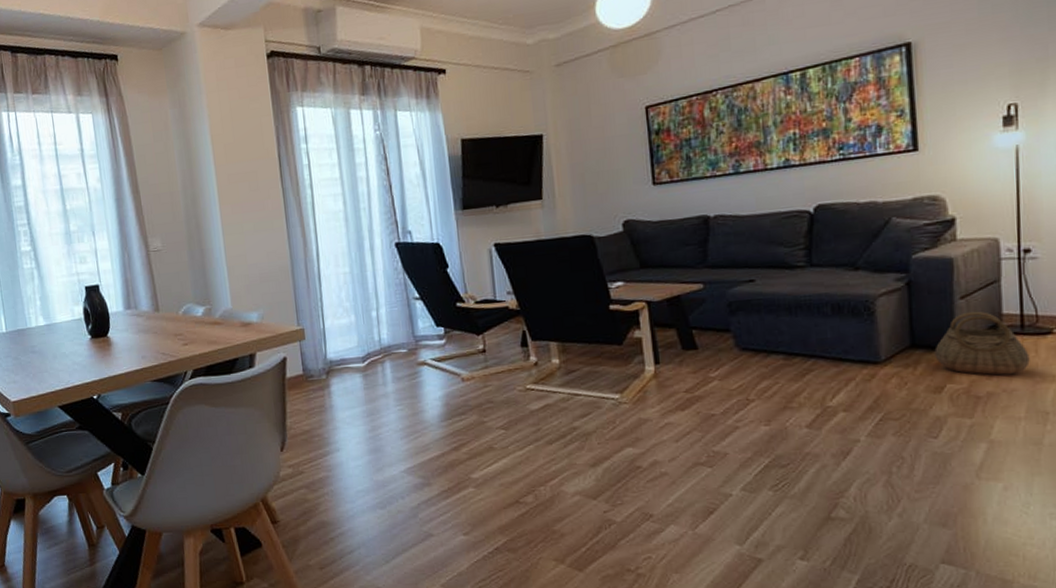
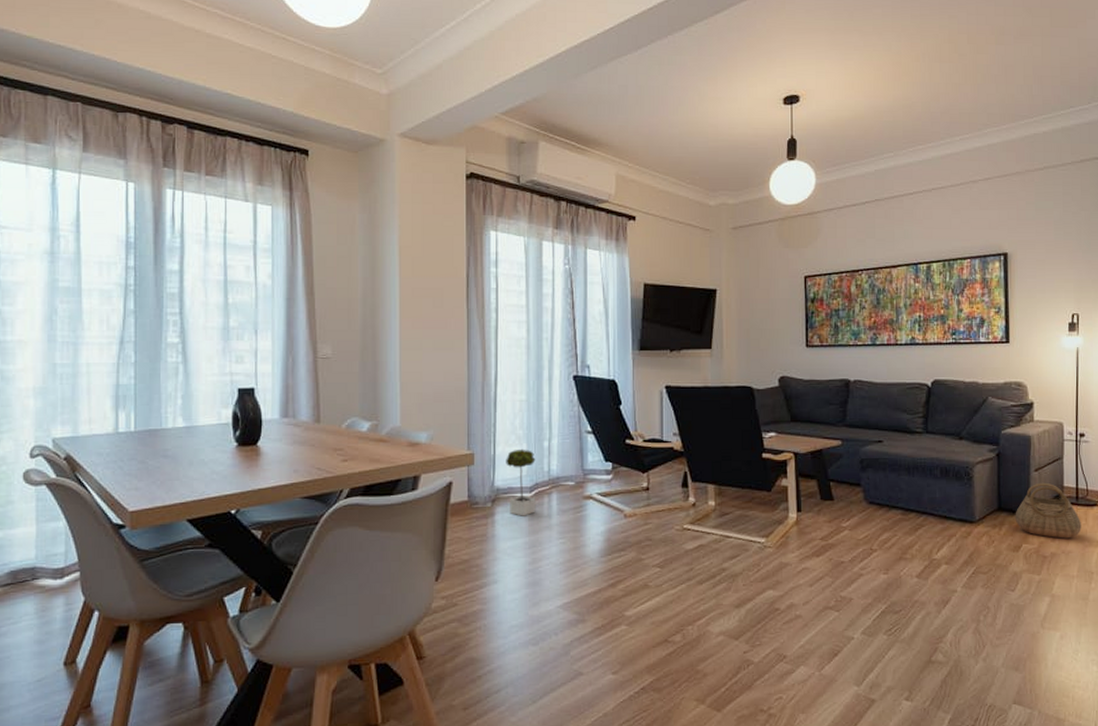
potted tree: none [335,320,371,386] -> present [506,448,536,516]

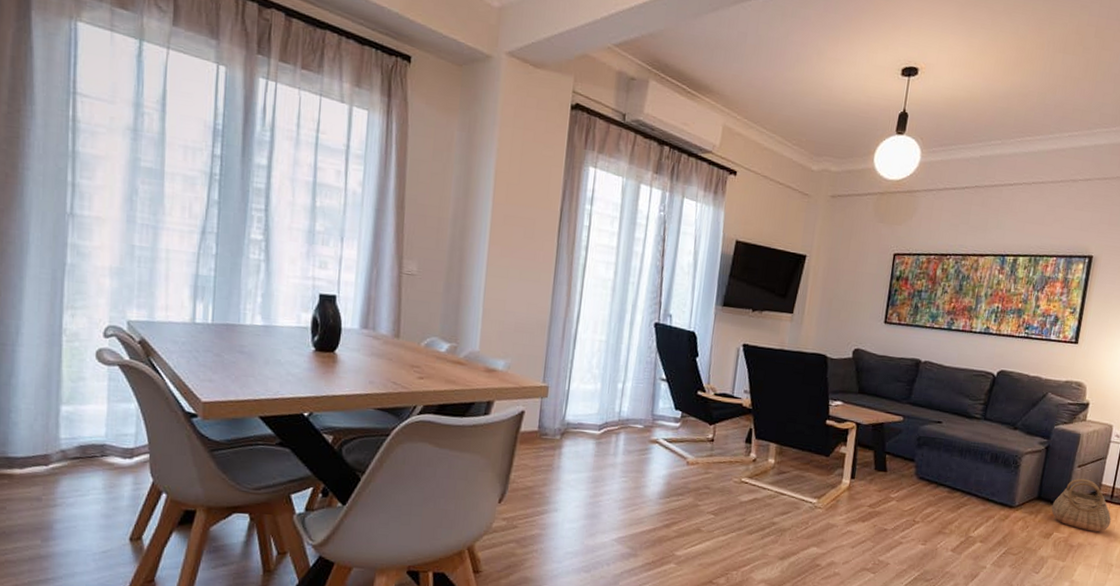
potted tree: present [506,448,536,516] -> none [577,387,608,452]

